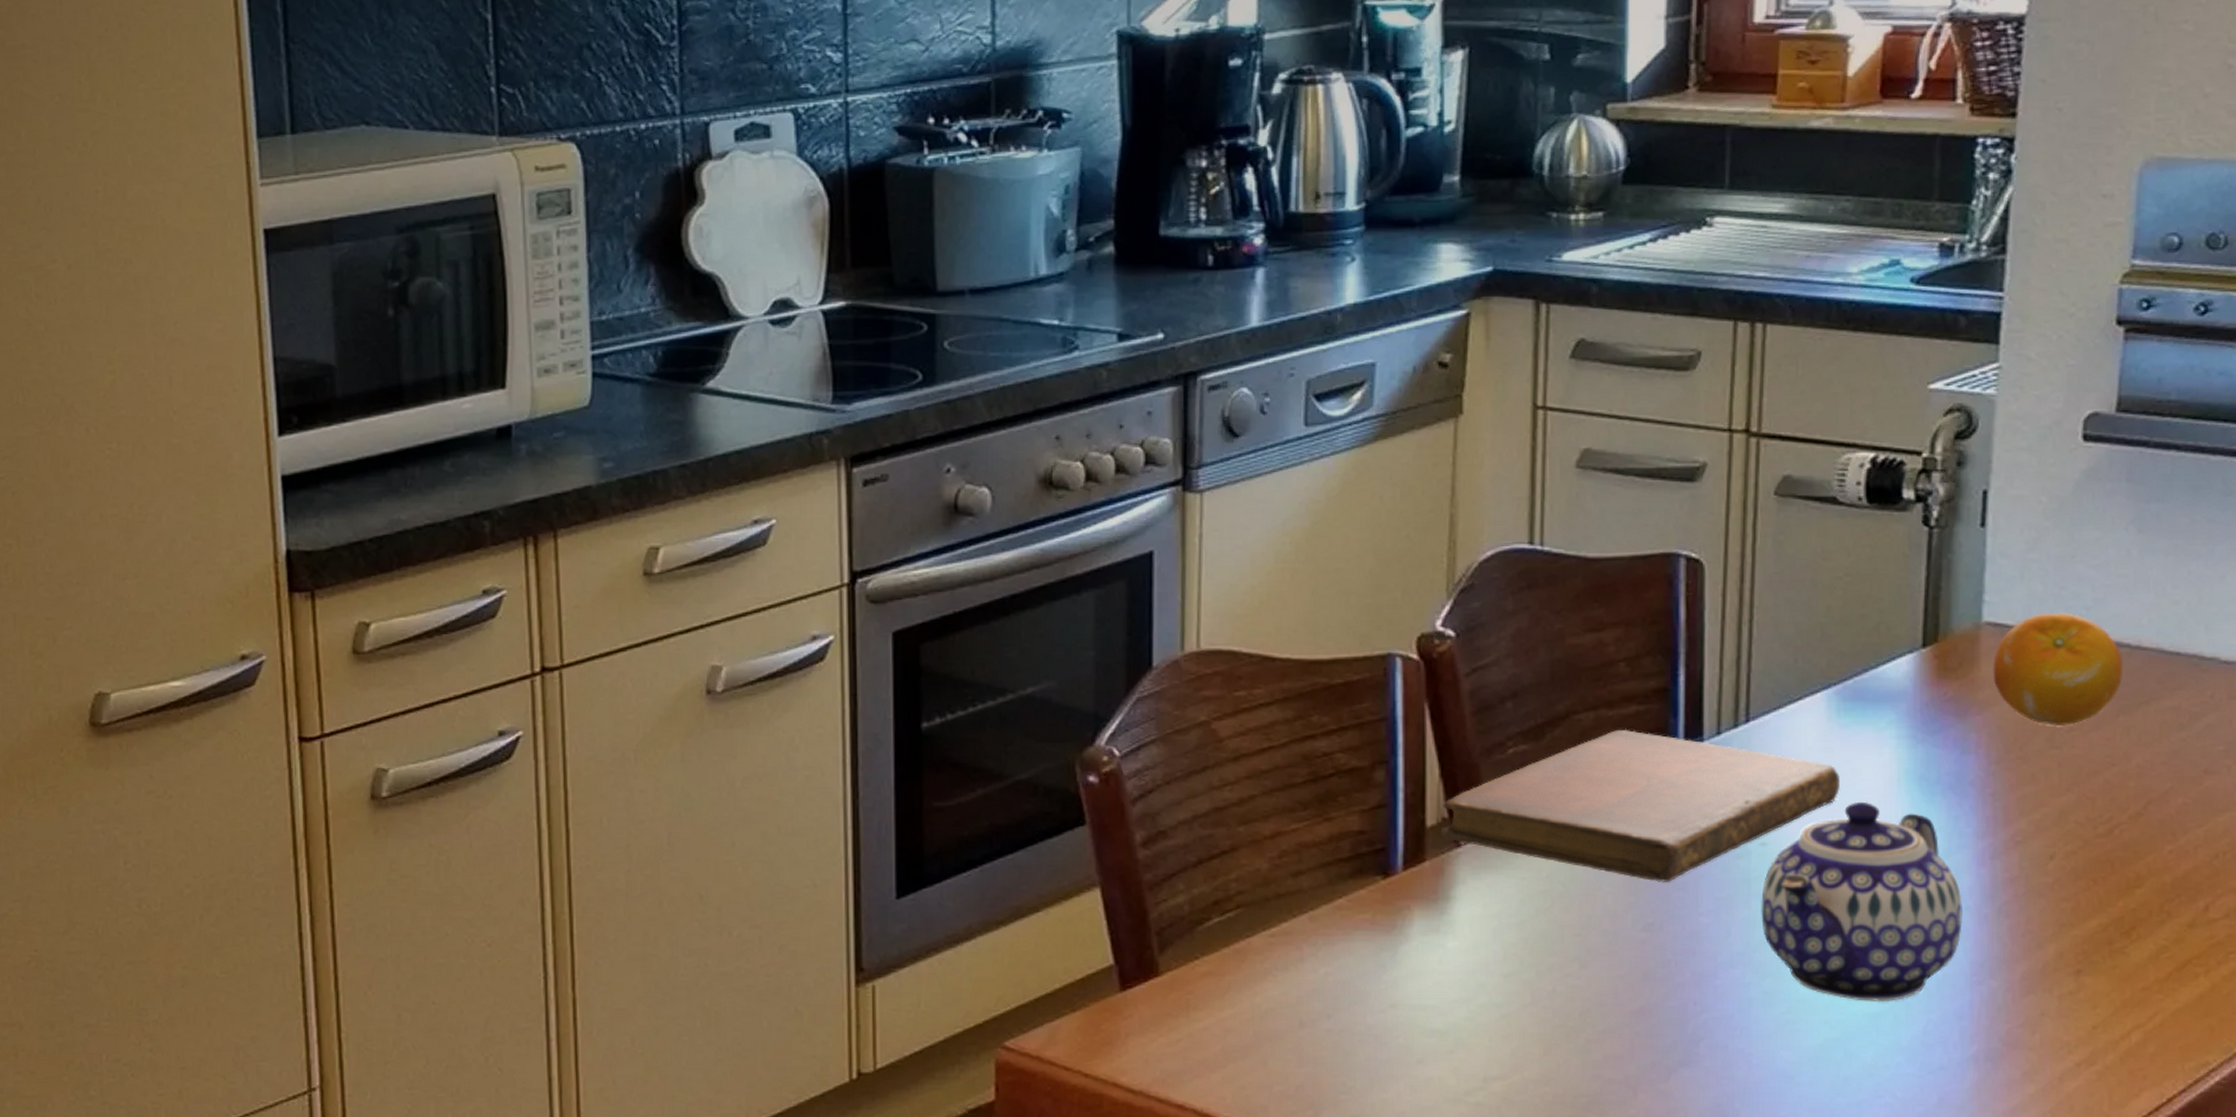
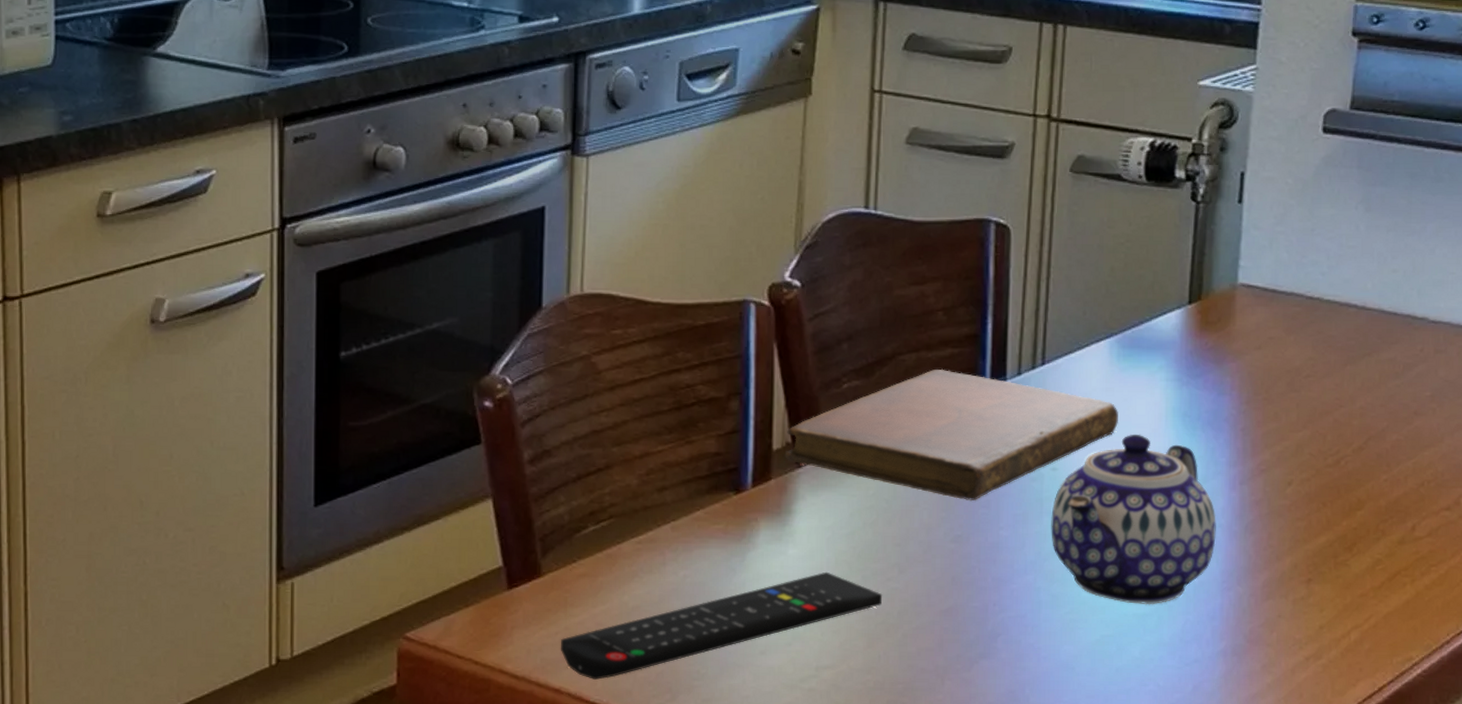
remote control: none [1182,967,1561,1094] -> present [560,571,883,680]
fruit: present [1993,612,2122,727] -> none [1245,277,1351,373]

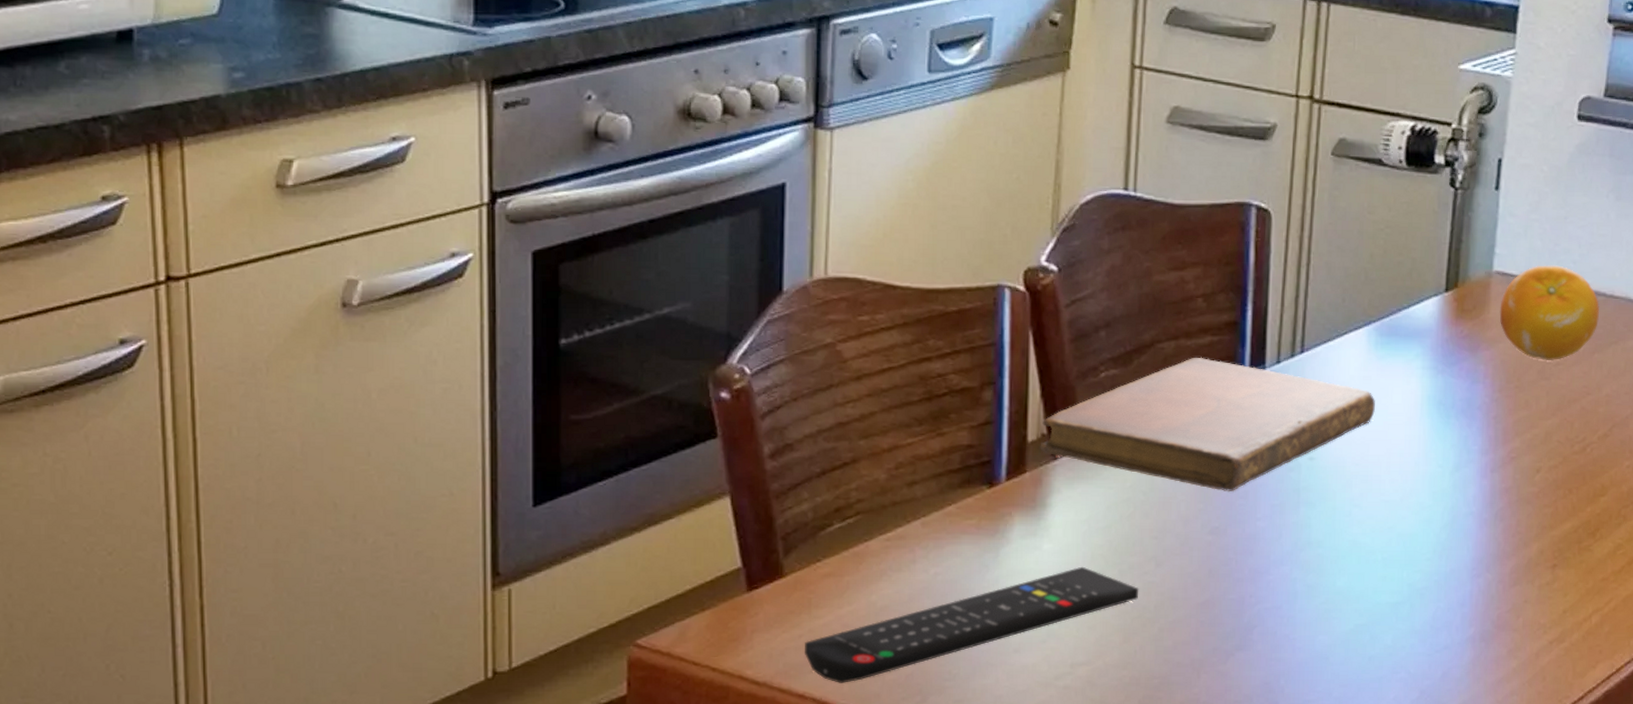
teapot: present [1051,434,1216,605] -> none [1307,422,1468,594]
fruit: none [1245,277,1351,373] -> present [1499,265,1599,361]

